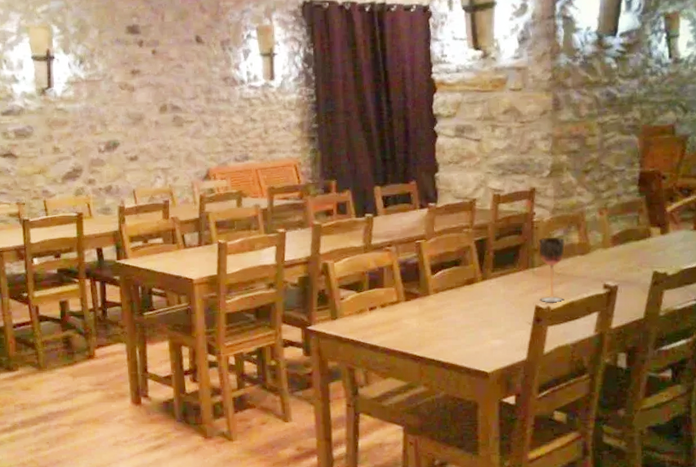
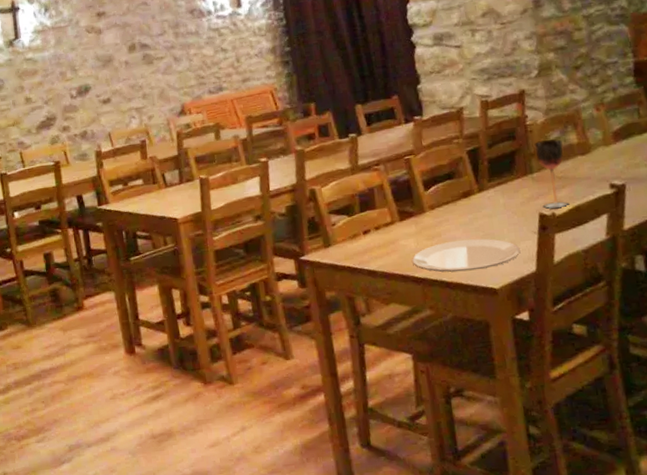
plate: none [413,324,514,354] -> present [412,238,521,272]

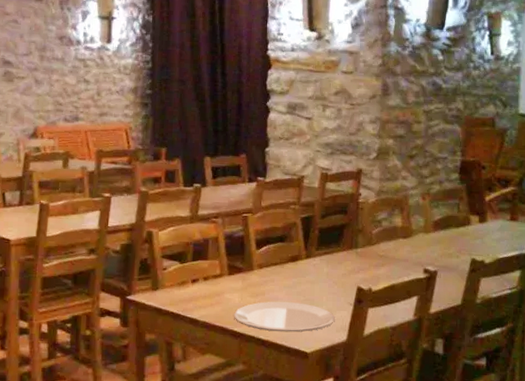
wineglass: present [534,139,570,210] -> none [362,219,388,285]

